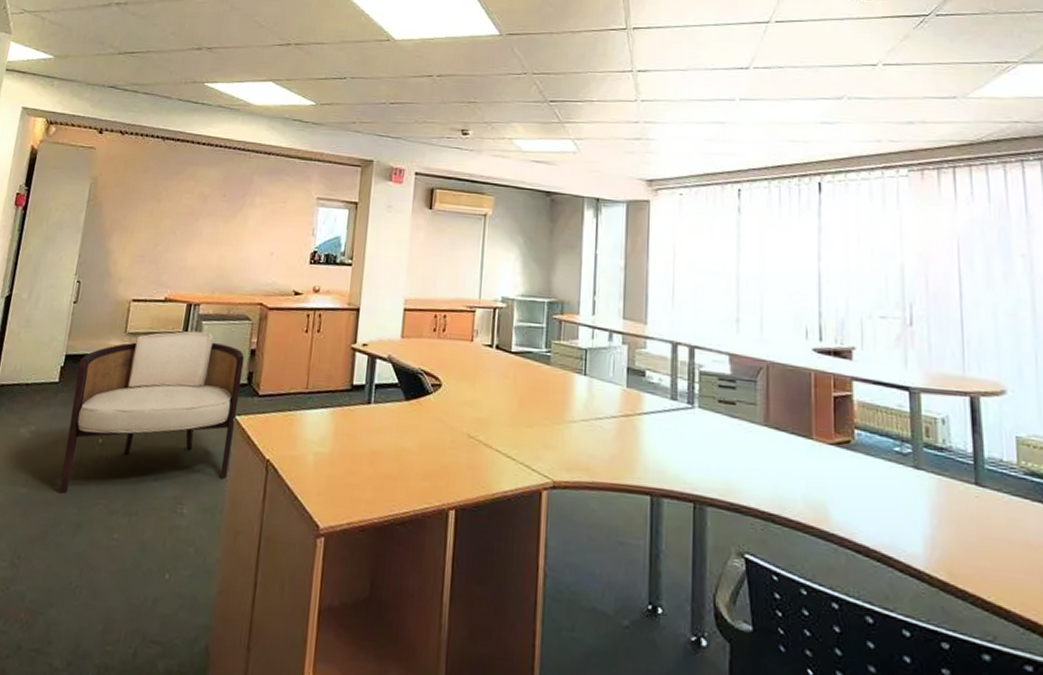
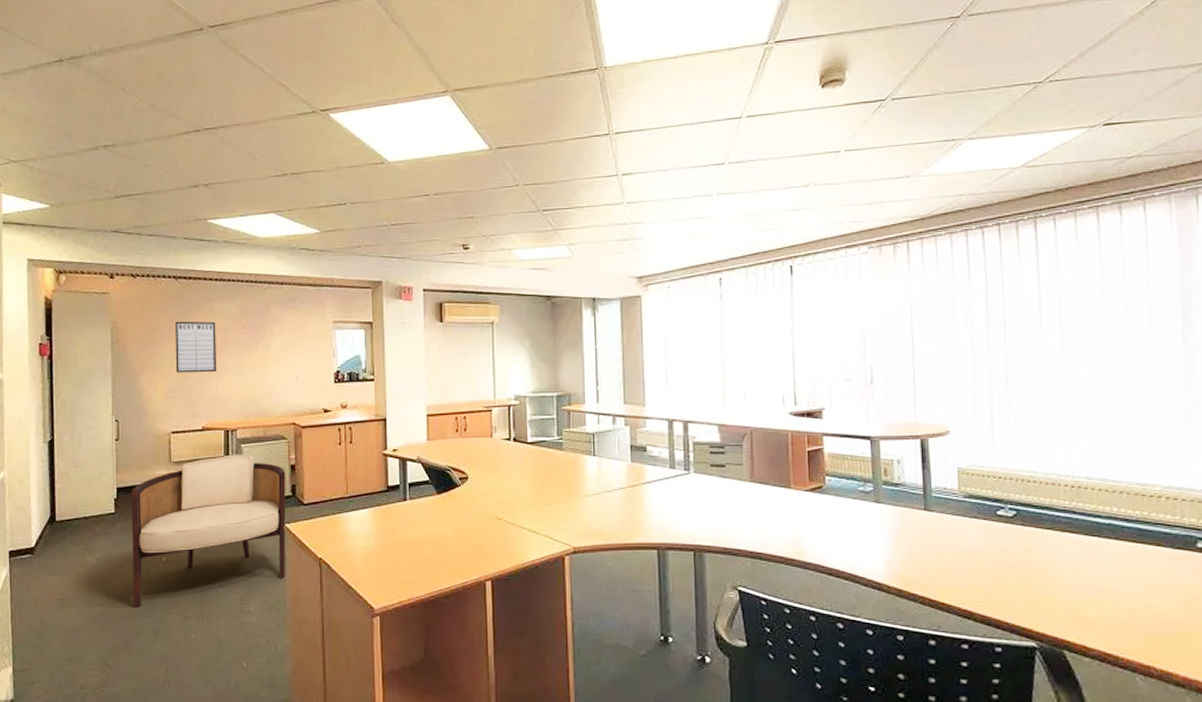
writing board: none [148,183,197,240] -> present [175,321,217,373]

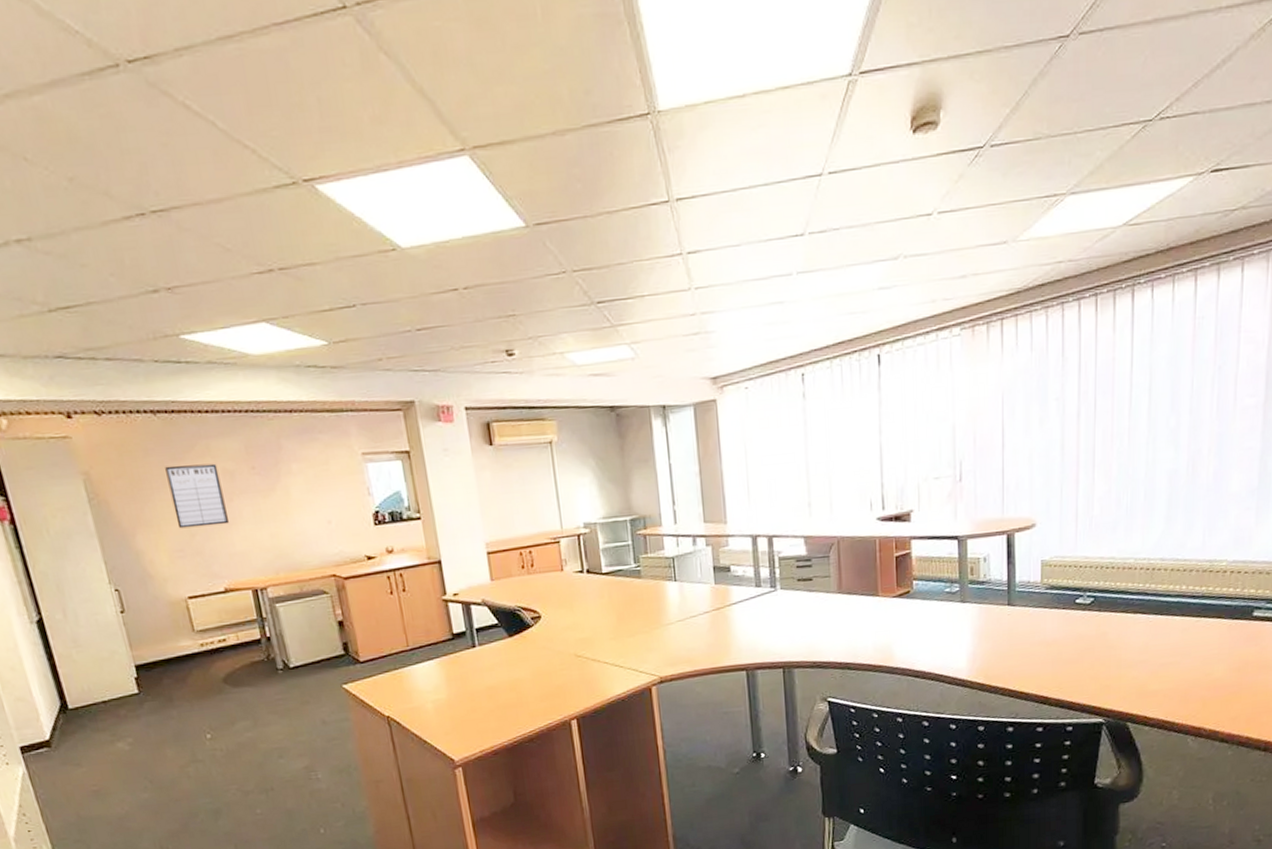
armchair: present [131,454,286,608] -> none [153,613,352,789]

